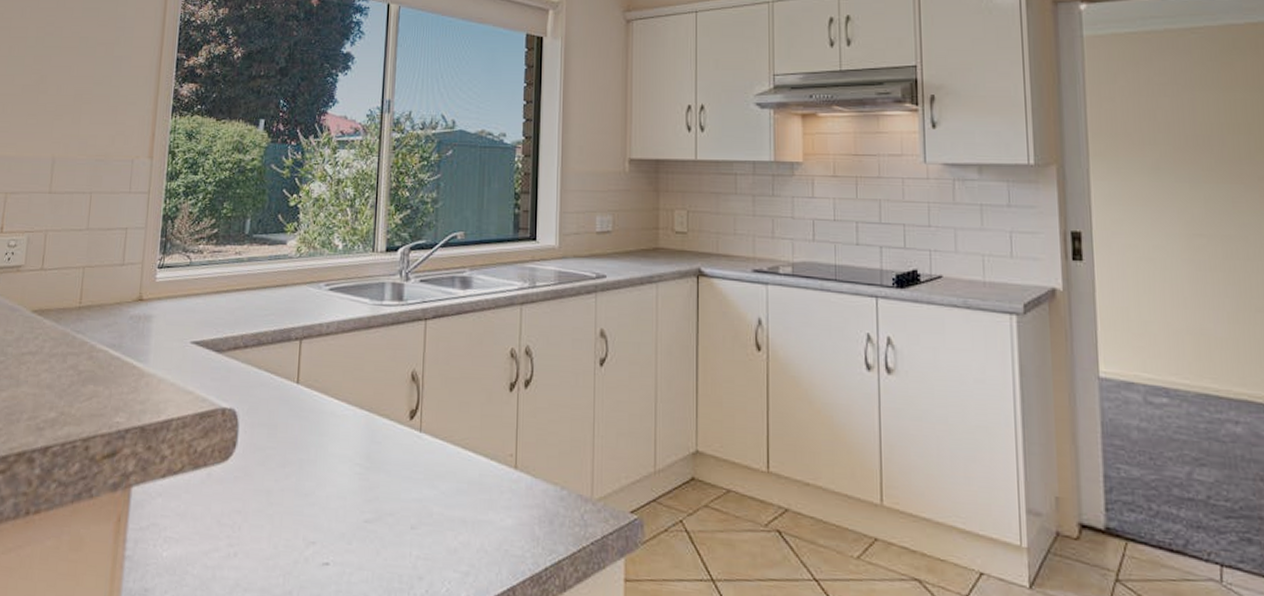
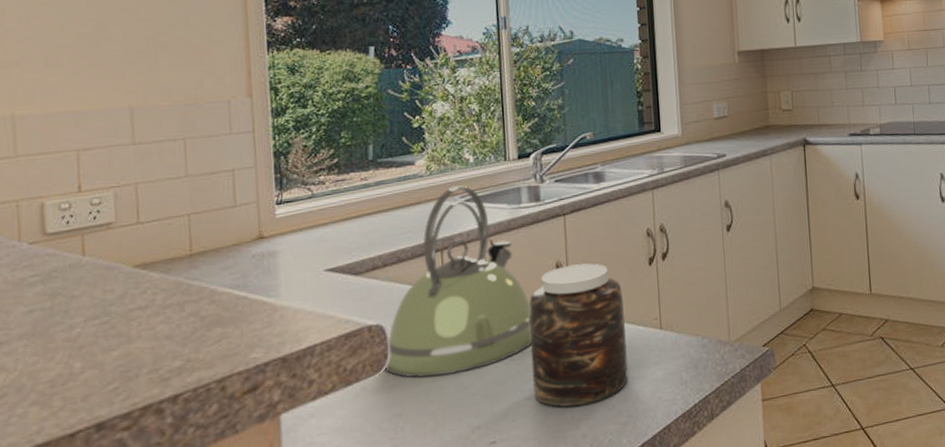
kettle: none [230,272,380,478] -> present [382,185,532,378]
jar: none [373,377,478,542] -> present [529,263,628,407]

